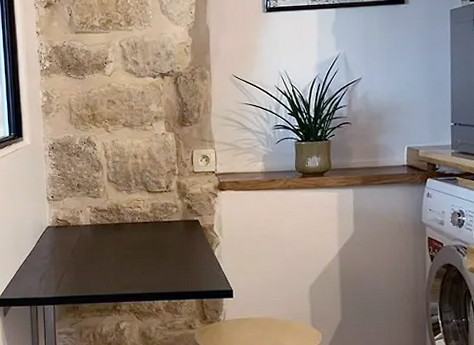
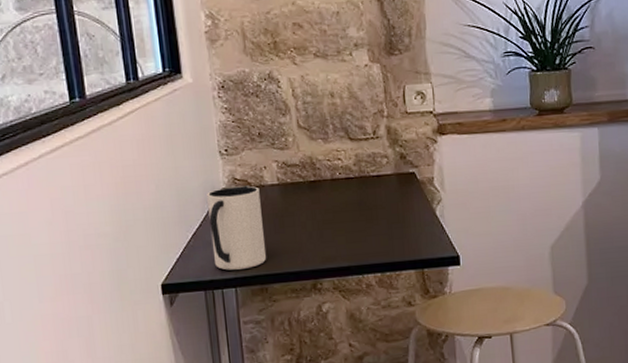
mug: none [36,225,79,291] -> present [207,185,267,271]

